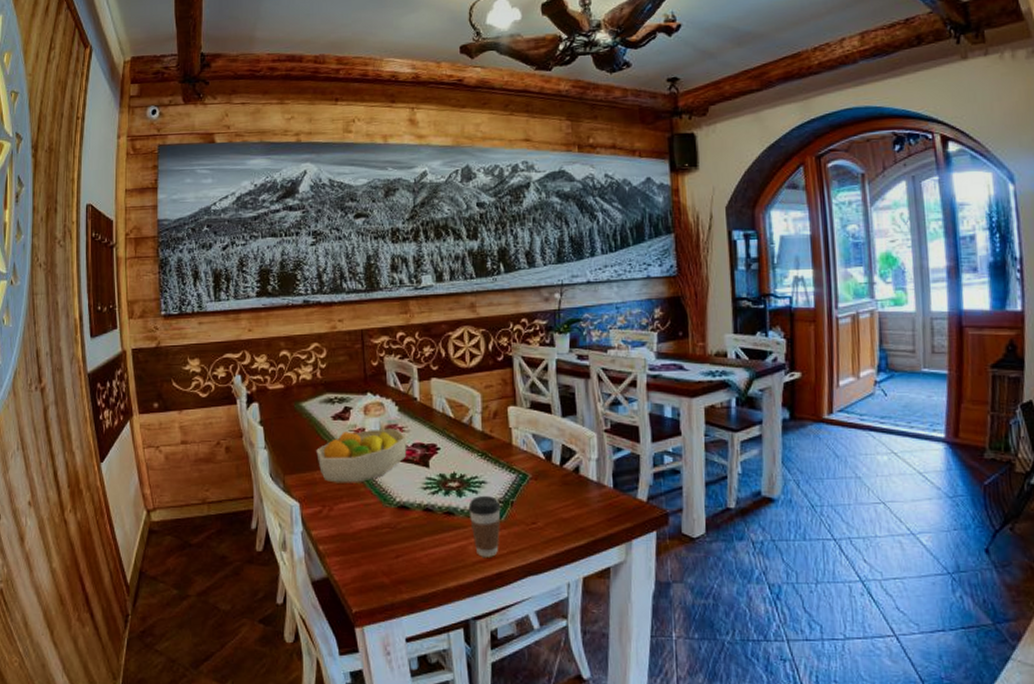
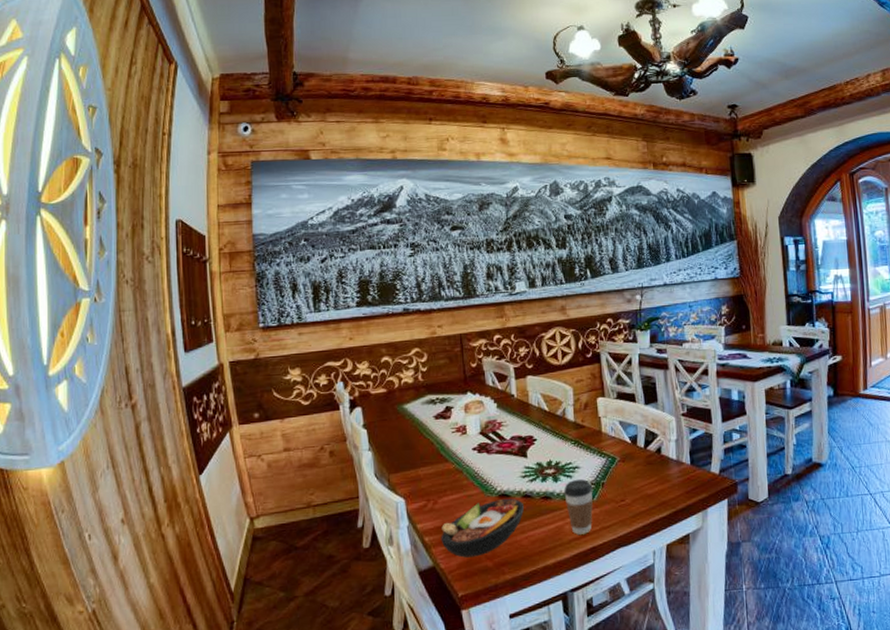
fruit bowl: present [316,428,407,483] -> none [420,424,506,478]
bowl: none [335,510,425,571] -> present [440,498,525,558]

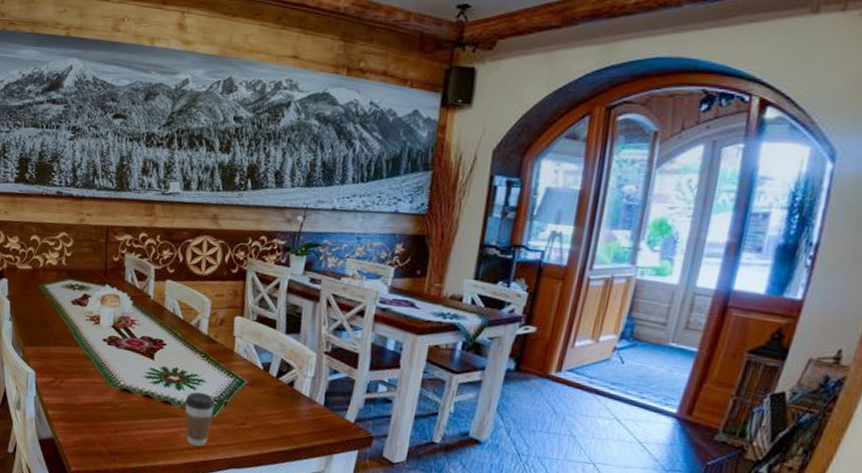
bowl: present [440,498,525,558] -> none [62,391,144,440]

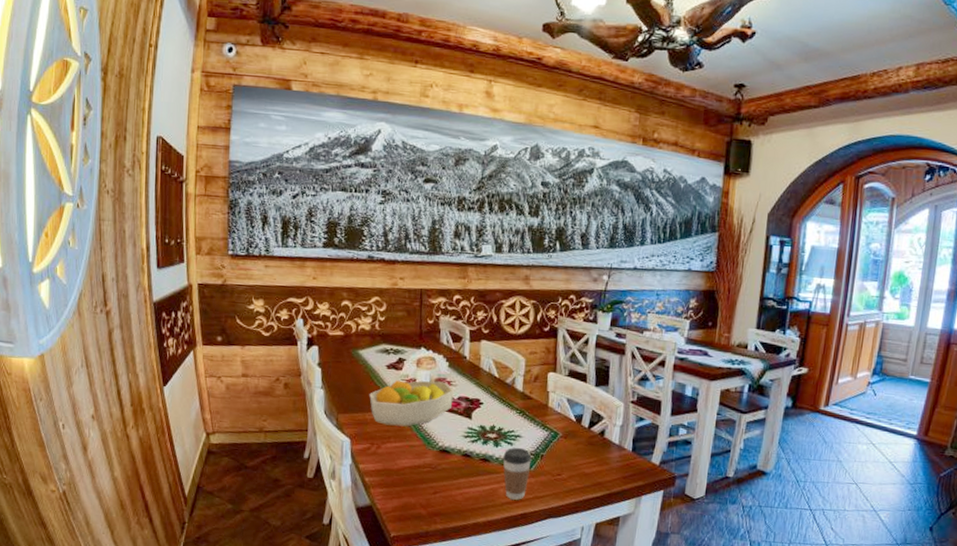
fruit bowl: none [54,316,137,363] -> present [369,380,454,427]

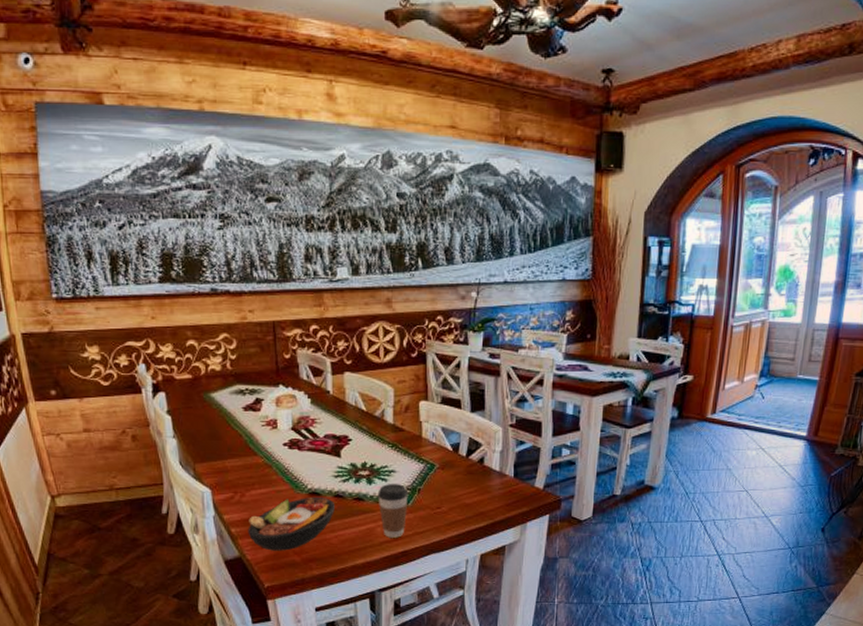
fruit bowl: present [369,380,454,427] -> none [227,420,319,471]
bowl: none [380,454,463,503] -> present [247,496,336,551]

